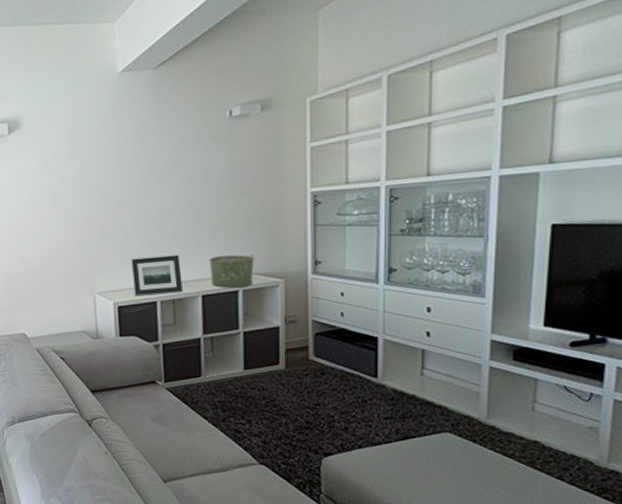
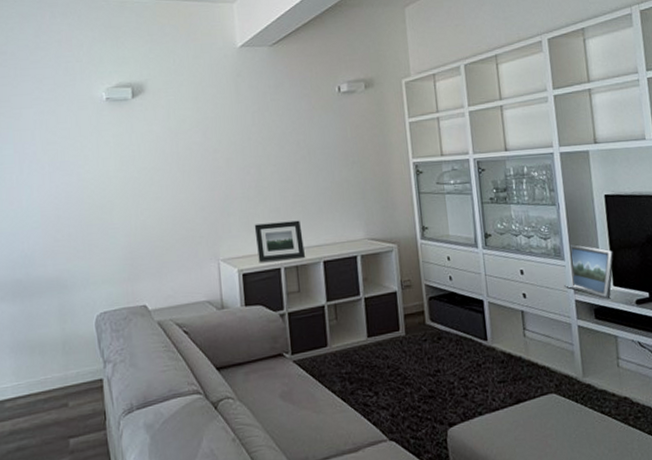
basket: present [209,254,254,288] -> none [328,220,370,254]
picture frame: none [478,279,553,340] -> present [563,243,615,299]

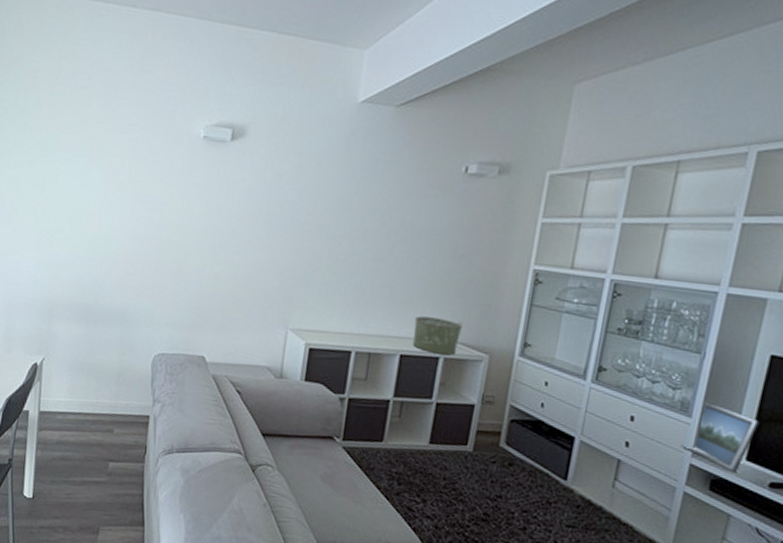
picture frame: present [254,220,305,262] -> none [329,300,385,346]
basket: none [328,220,370,254] -> present [413,316,462,355]

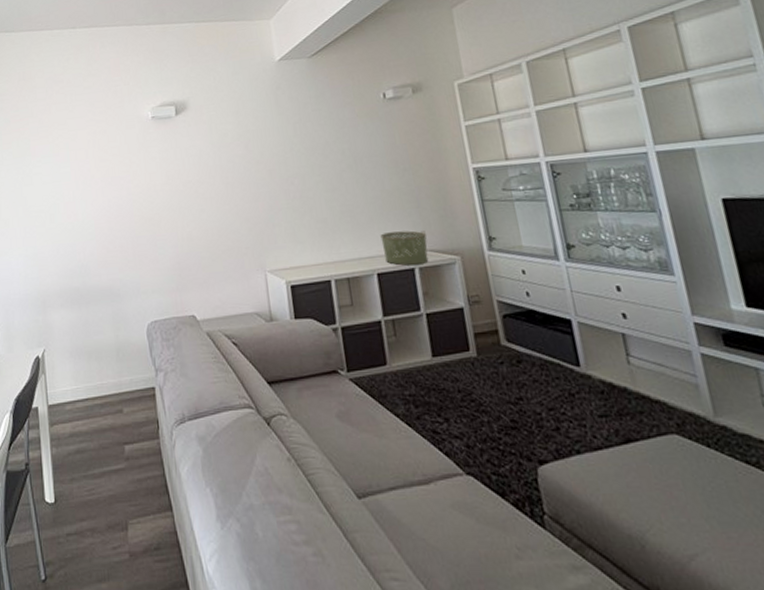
picture frame: present [680,401,761,473] -> none [676,256,744,323]

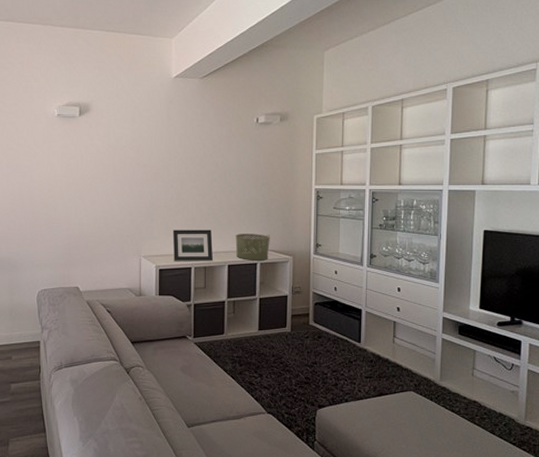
picture frame: none [300,231,357,274] -> present [172,229,213,261]

